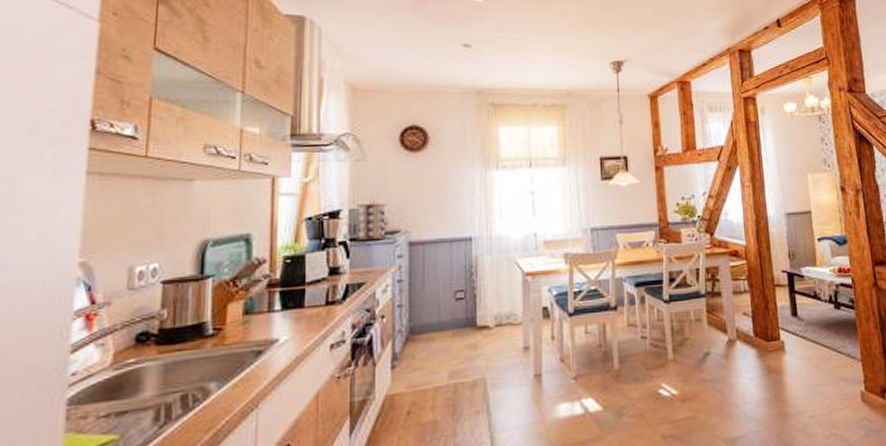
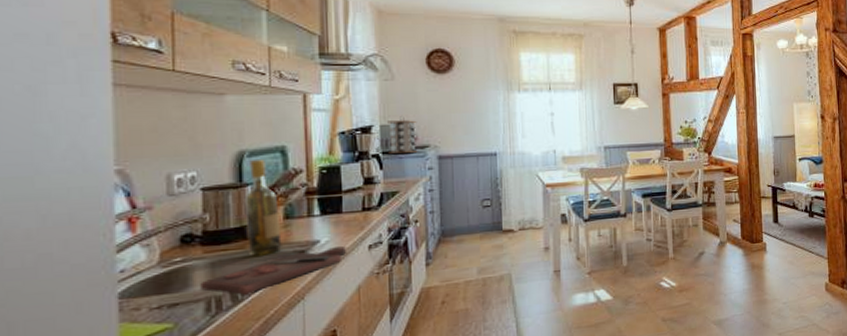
cutting board: none [151,344,306,402] -> present [200,245,346,295]
bottle: none [203,249,240,357] -> present [244,160,282,256]

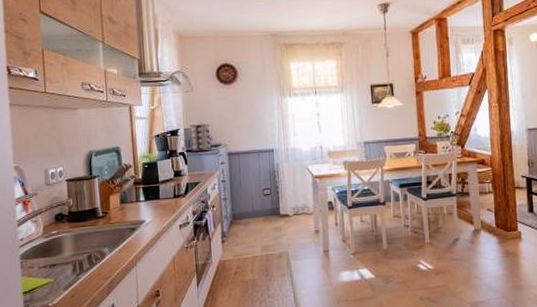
cutting board: present [200,245,346,295] -> none [69,224,164,260]
bottle: present [244,160,282,256] -> none [93,158,120,231]

